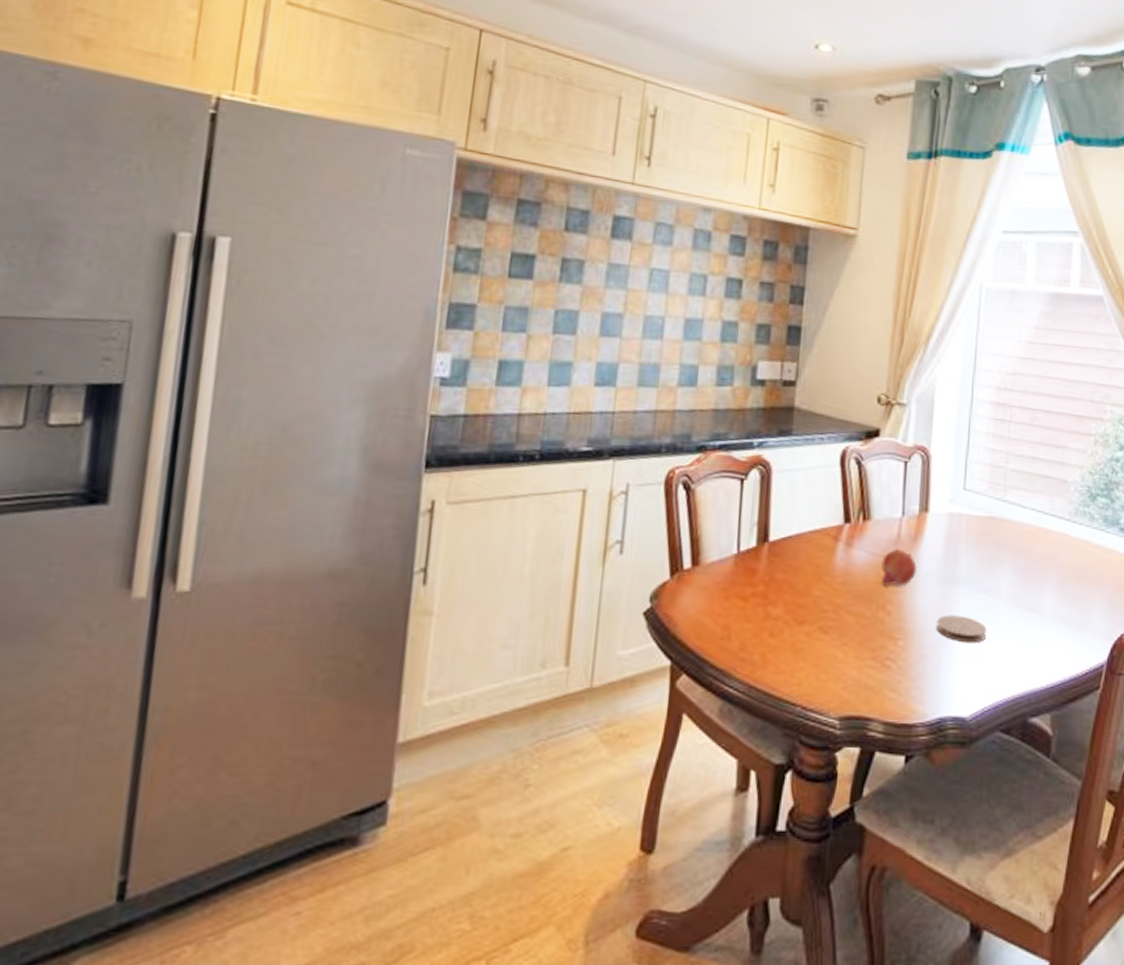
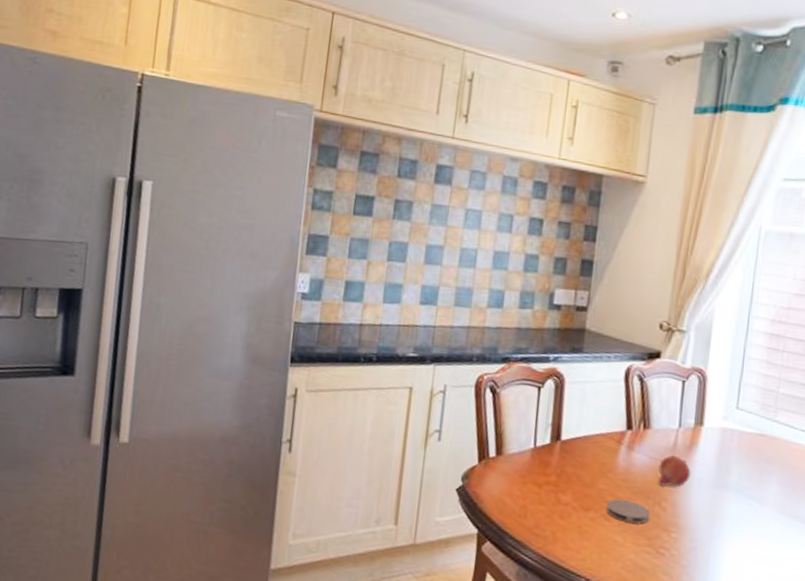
coaster: none [824,606,874,634] -> present [606,499,651,524]
coaster: present [936,615,987,644] -> none [707,515,754,542]

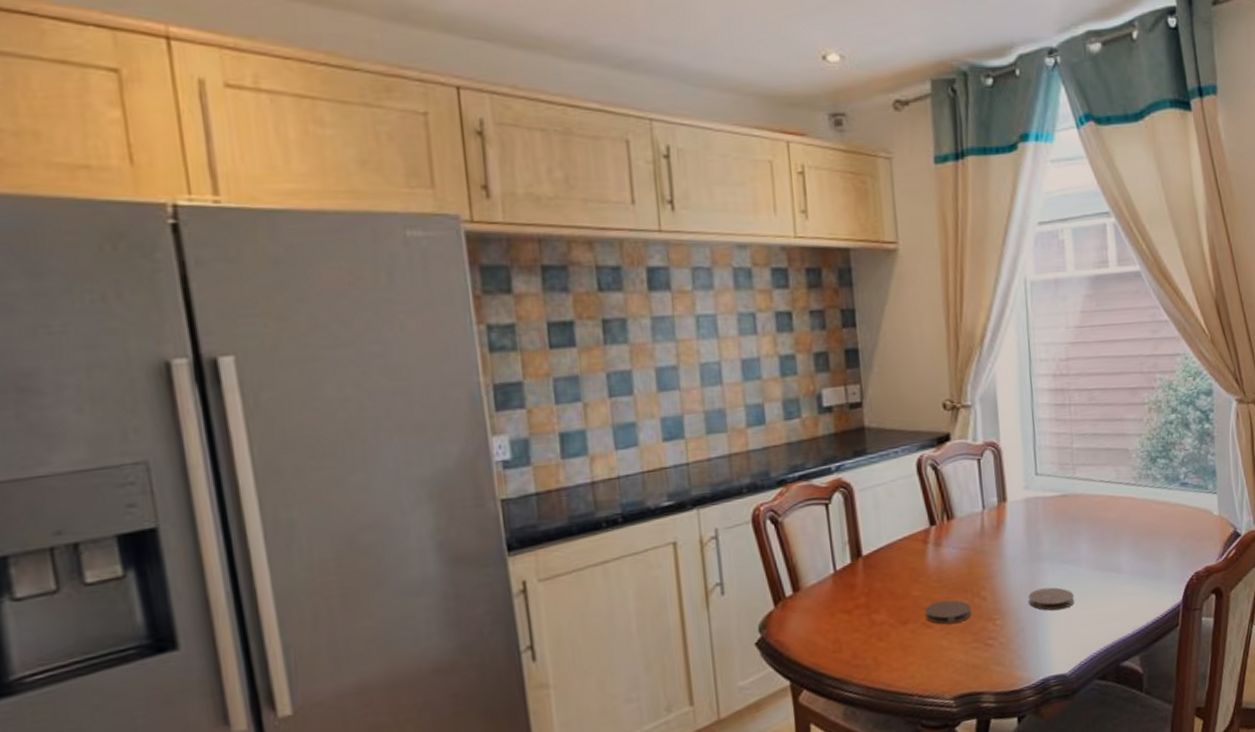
fruit: present [658,455,691,488] -> none [970,539,1004,575]
coaster: none [707,515,754,542] -> present [1028,587,1075,611]

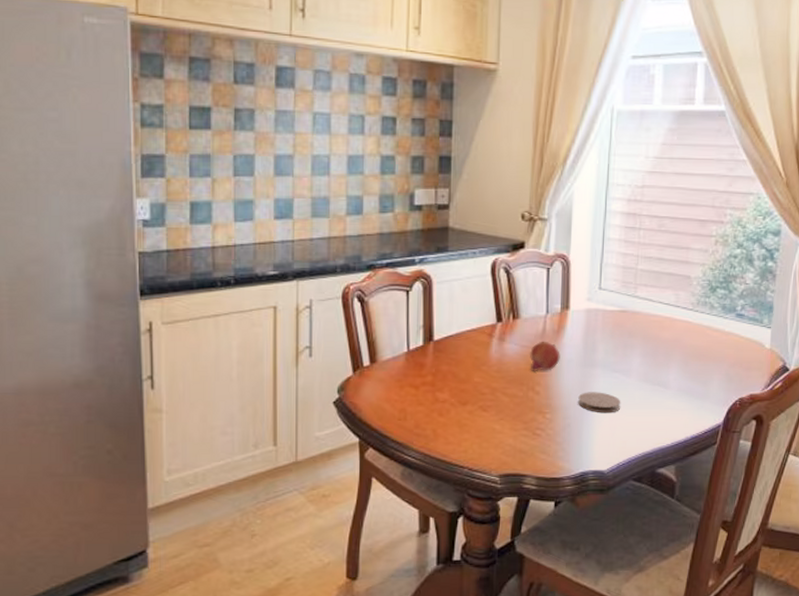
coaster: present [925,599,972,625] -> none [483,390,525,410]
fruit: none [970,539,1004,575] -> present [530,341,560,371]

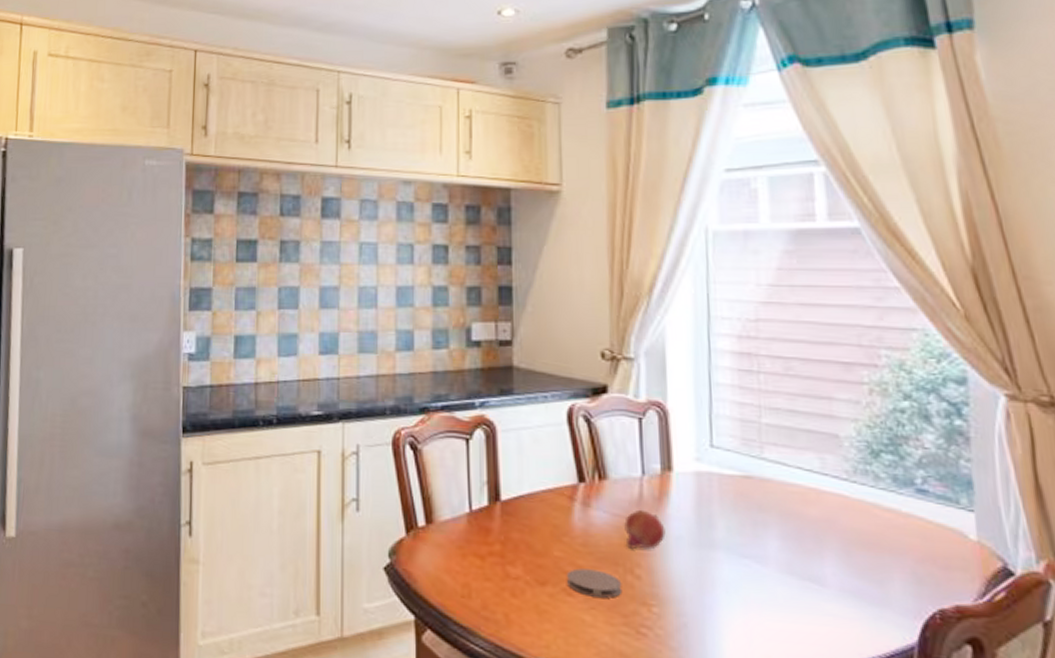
coaster: none [483,390,525,410] -> present [567,568,623,598]
coaster: present [578,392,621,413] -> none [695,581,758,614]

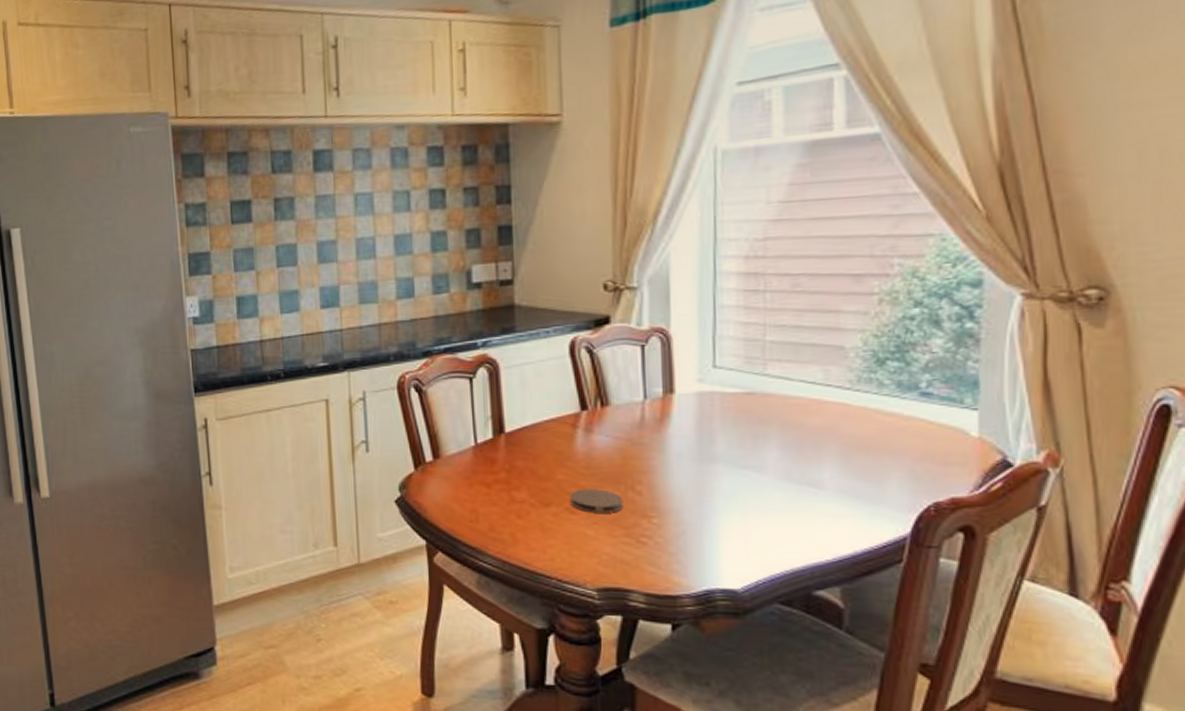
fruit: present [624,509,666,550] -> none [626,431,667,467]

